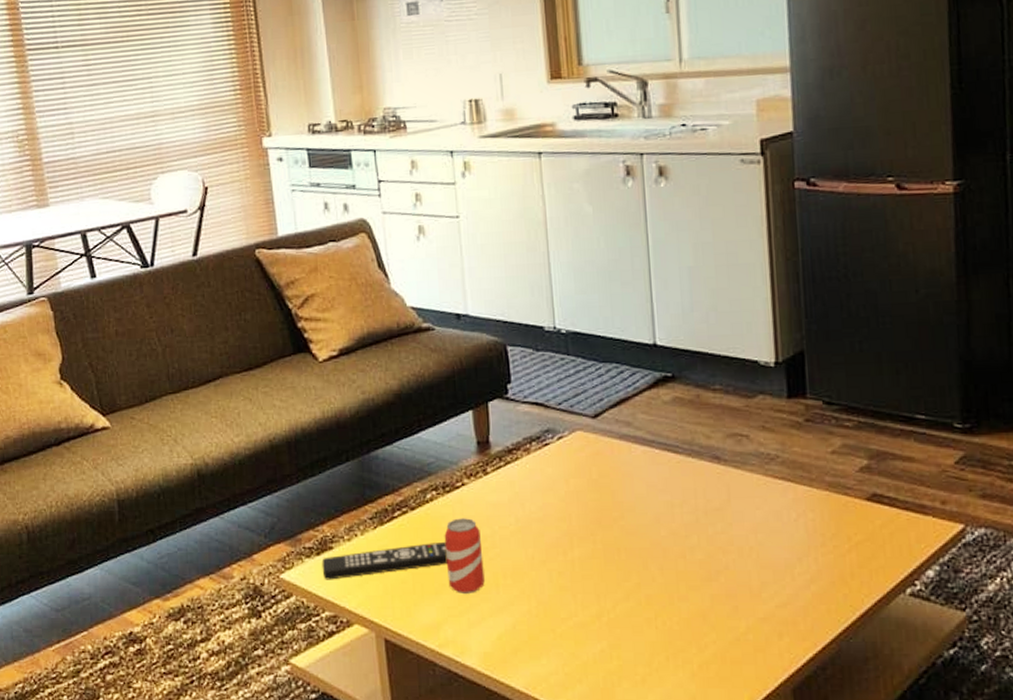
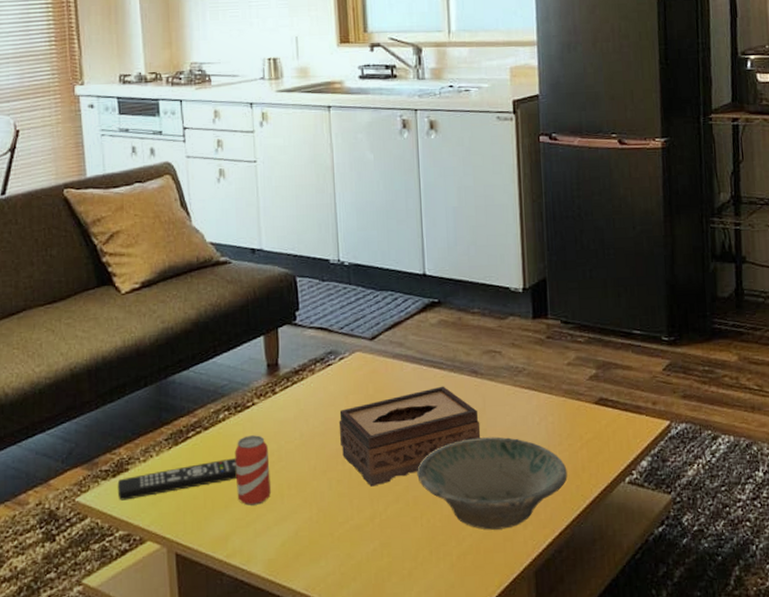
tissue box: none [558,472,725,581] -> present [338,386,481,487]
bowl: none [650,533,832,638] -> present [417,436,568,530]

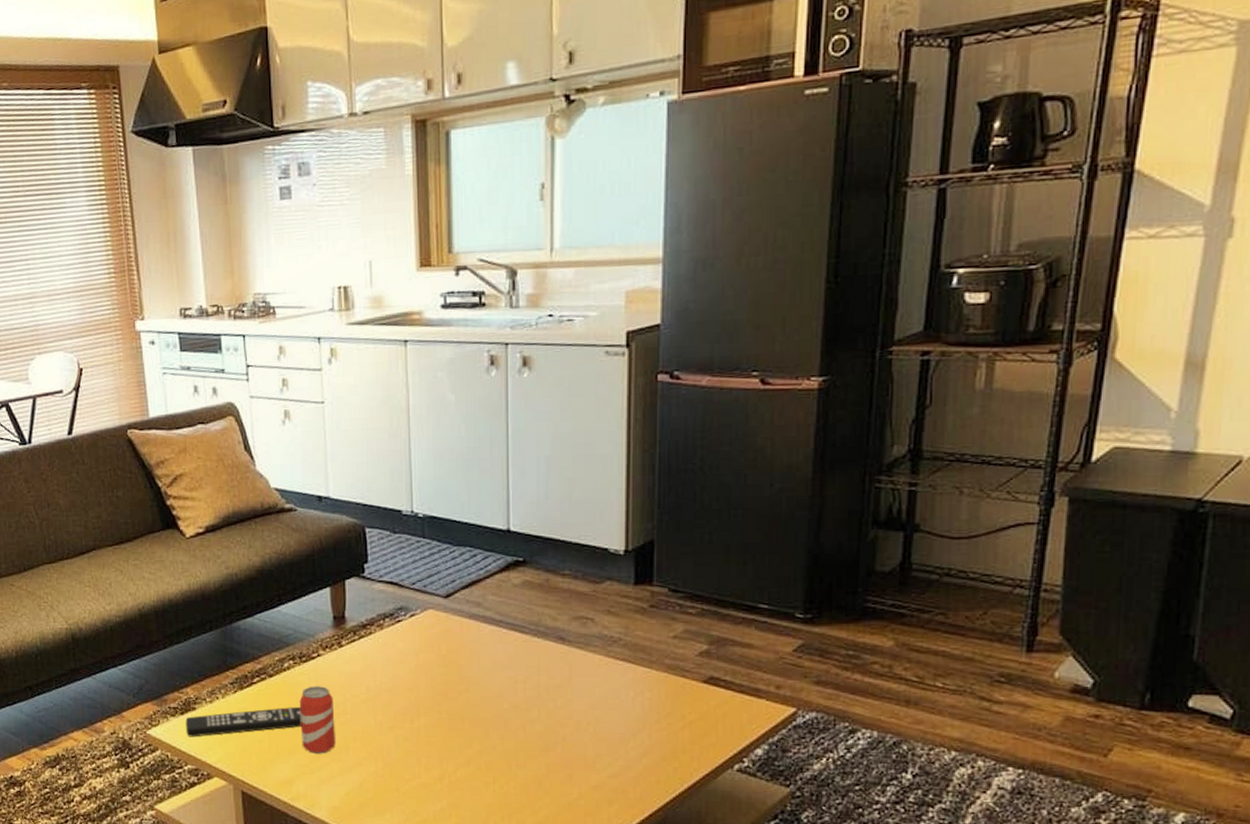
tissue box: present [338,386,481,487] -> none [407,651,565,747]
bowl: present [417,436,568,530] -> none [491,708,664,804]

